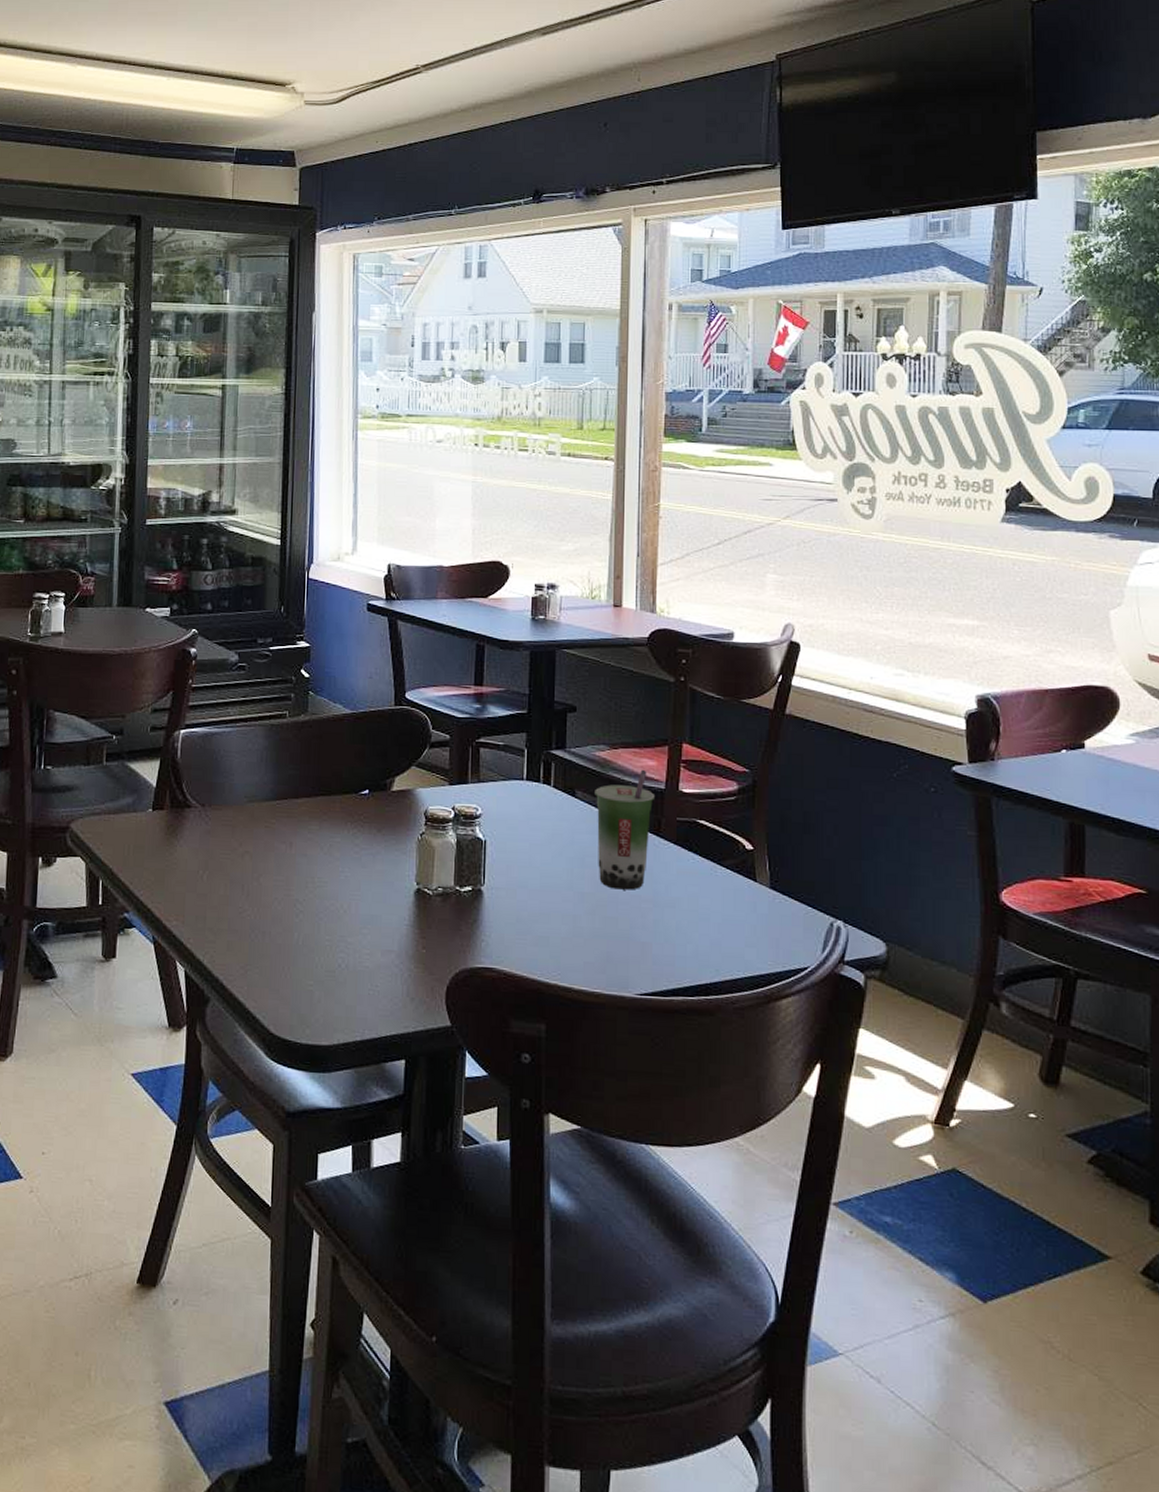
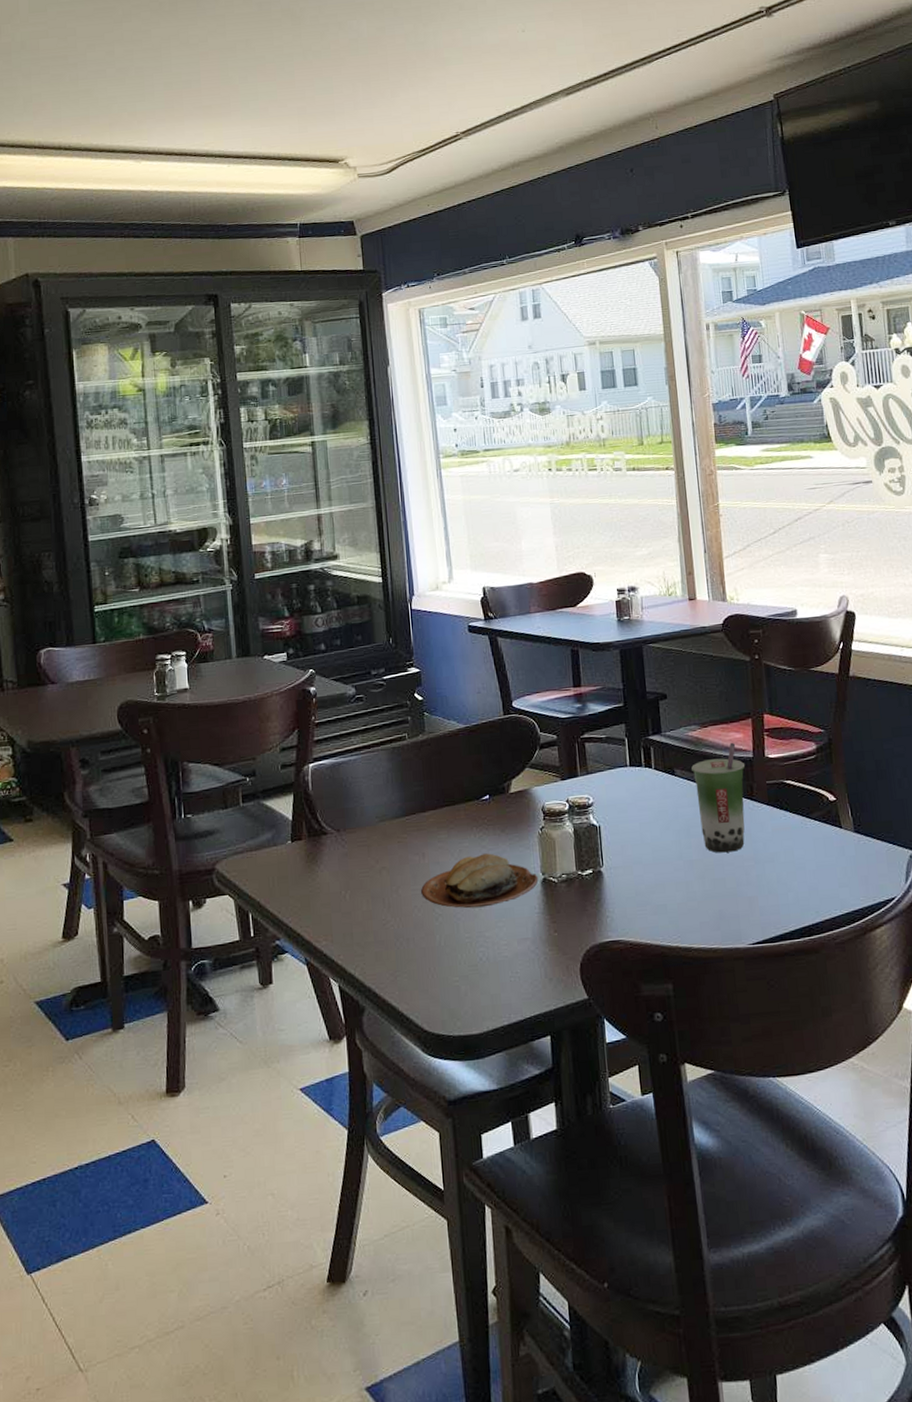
sandwich: none [283,852,412,910] -> present [420,853,539,909]

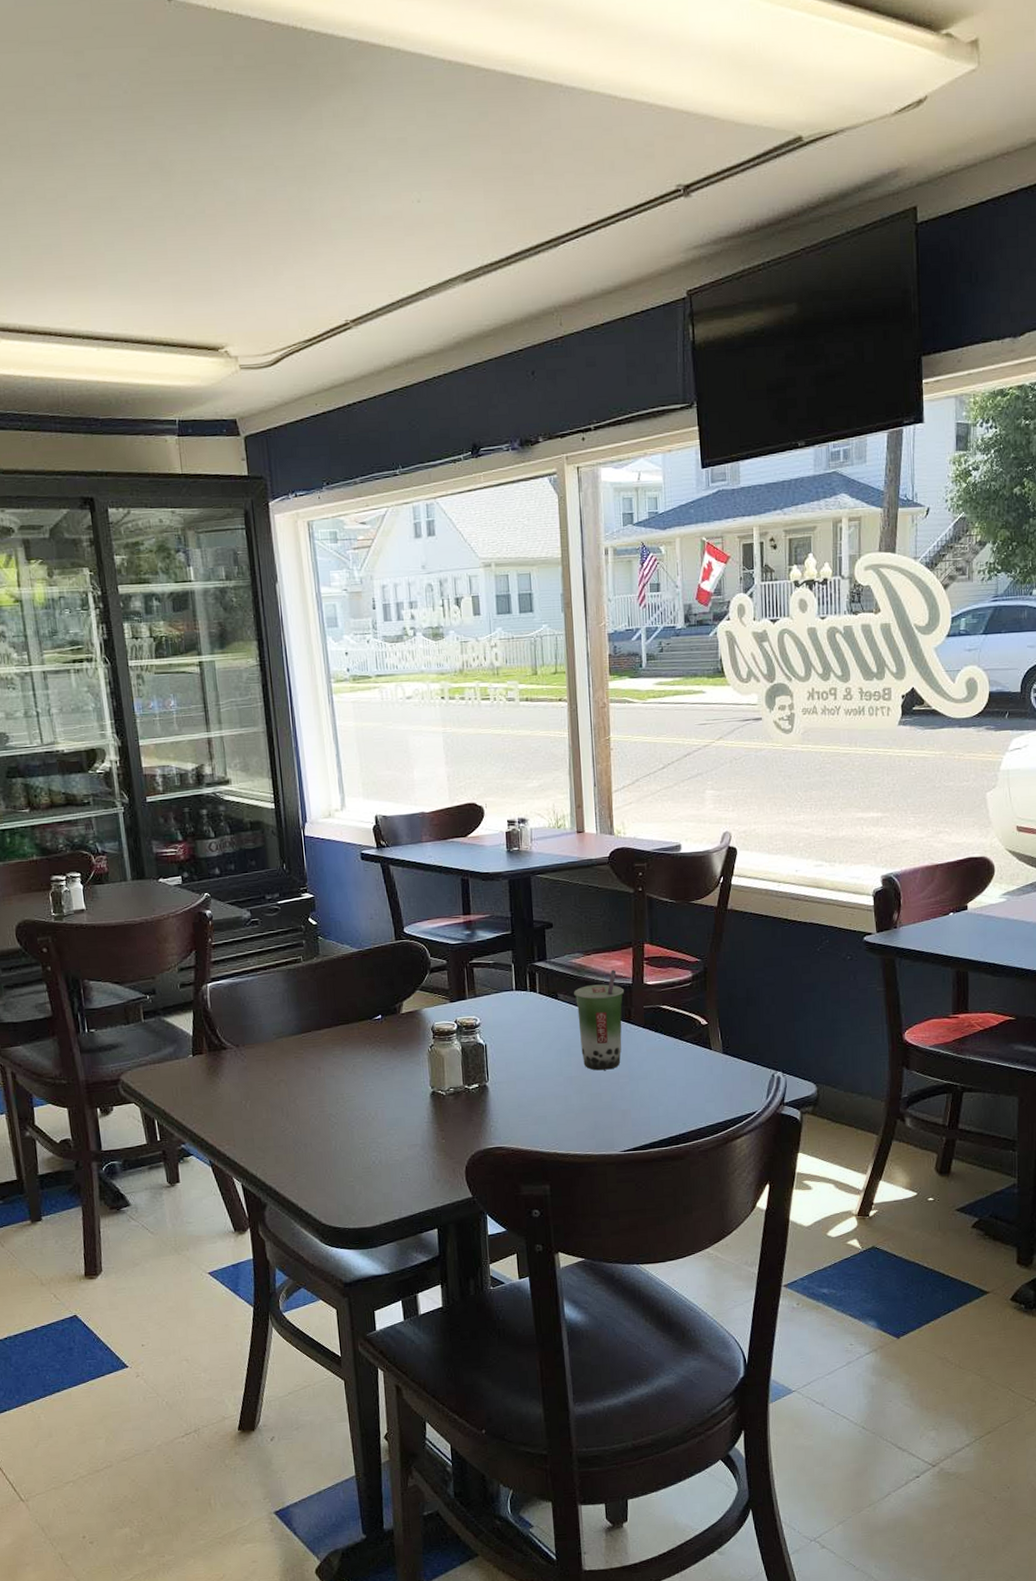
sandwich: present [420,853,539,909] -> none [316,1068,428,1118]

